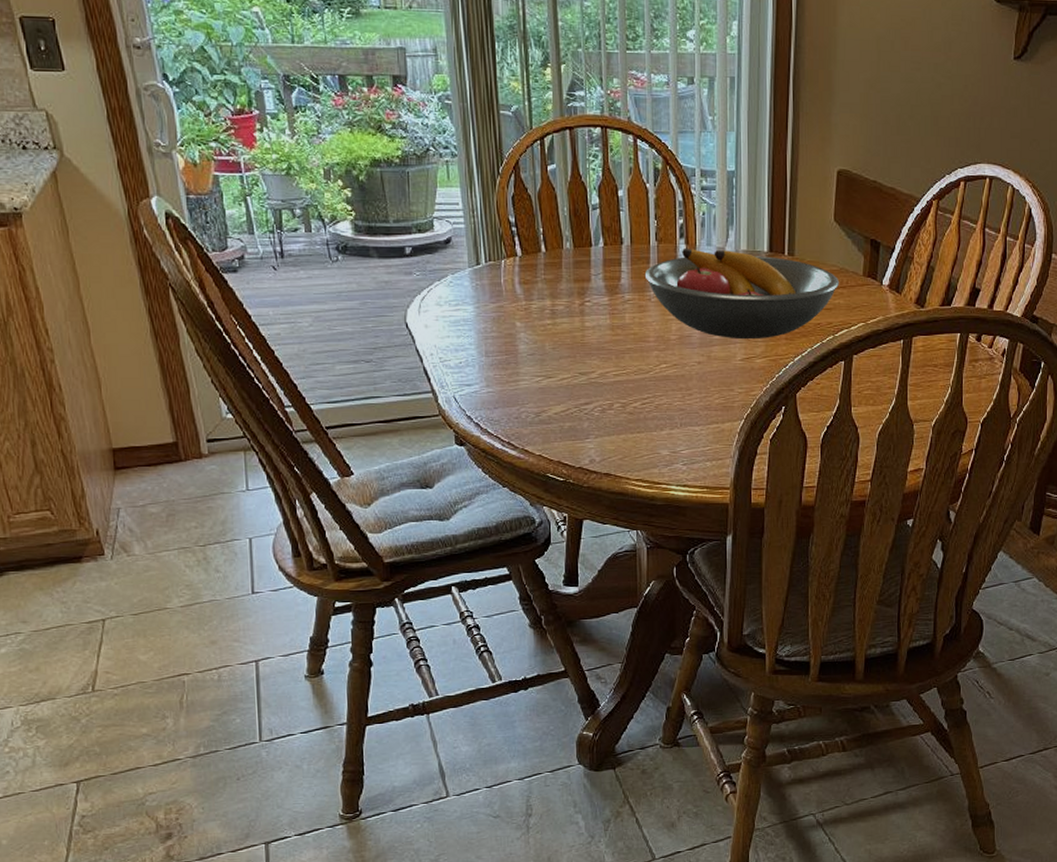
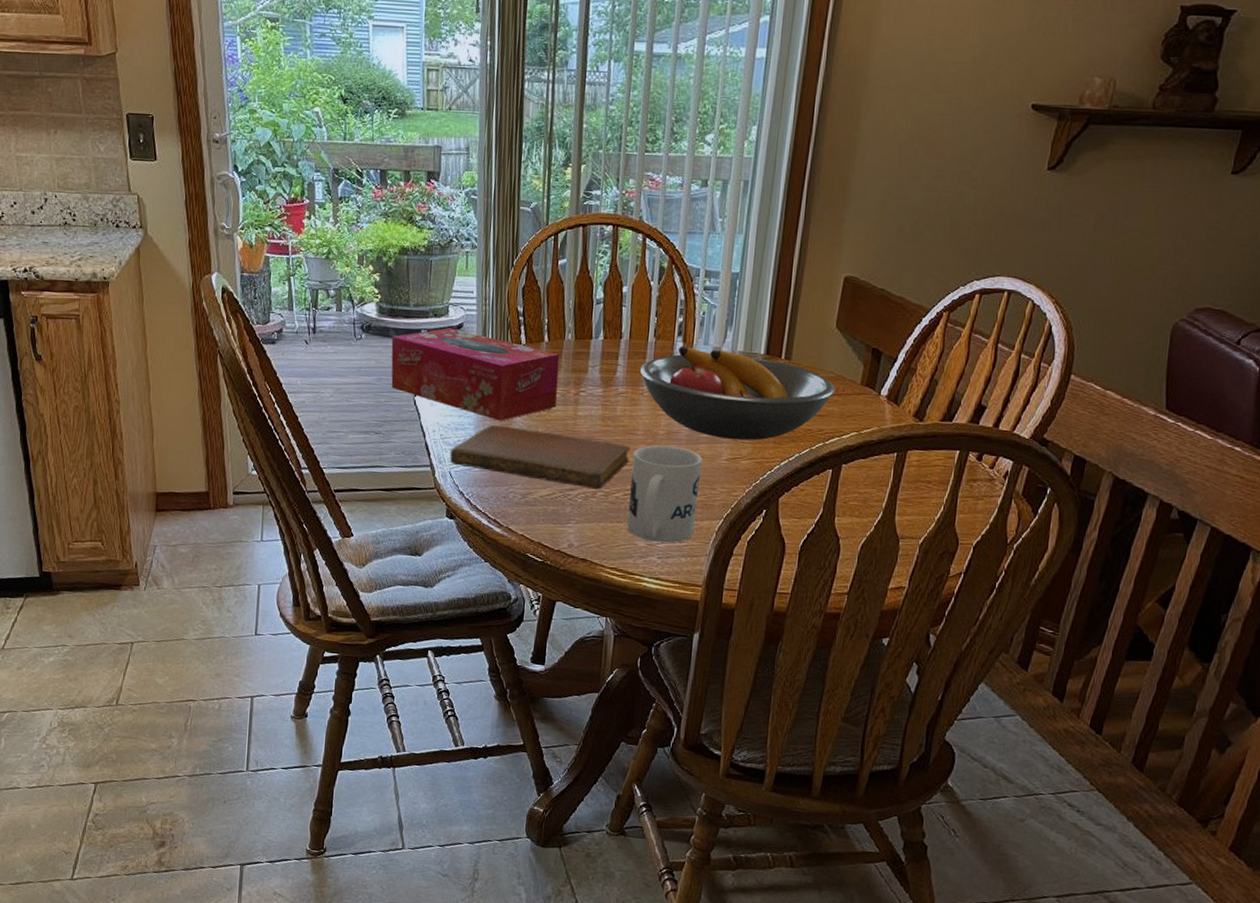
tissue box: none [373,243,561,338] -> present [391,328,560,421]
notebook: none [452,342,643,401] -> present [450,424,630,490]
mug: none [647,350,717,449] -> present [627,445,702,543]

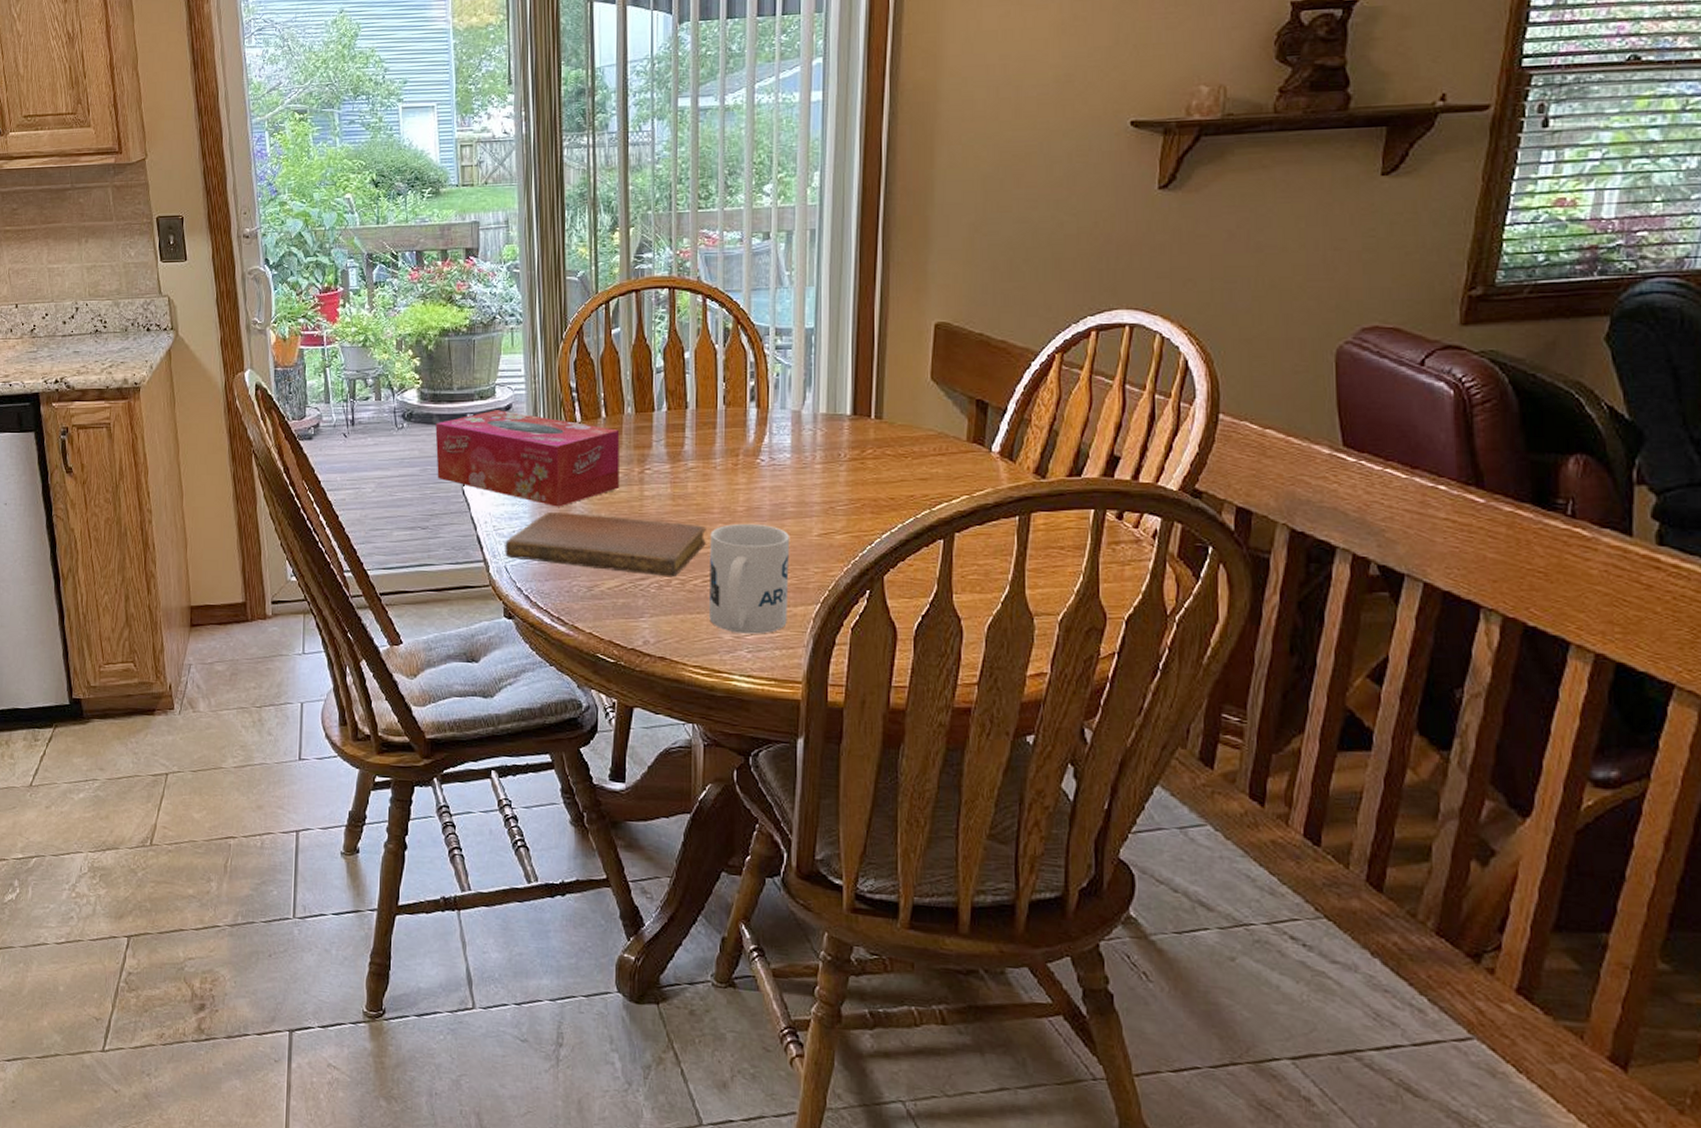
fruit bowl: present [639,346,836,441] -> none [710,412,938,513]

